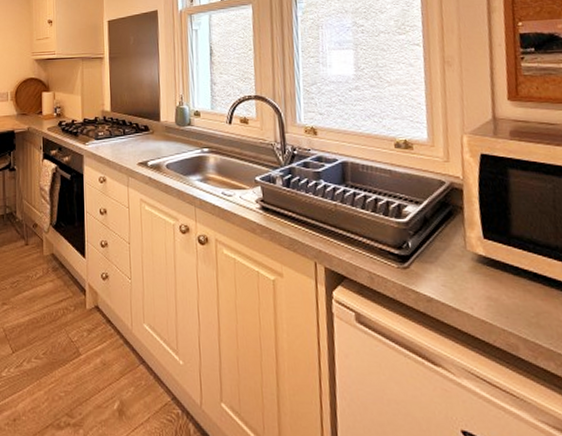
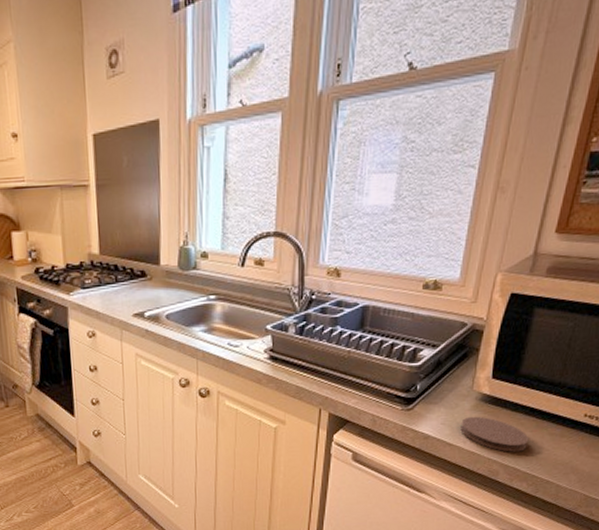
coaster: none [462,279,543,323] -> present [460,416,529,452]

